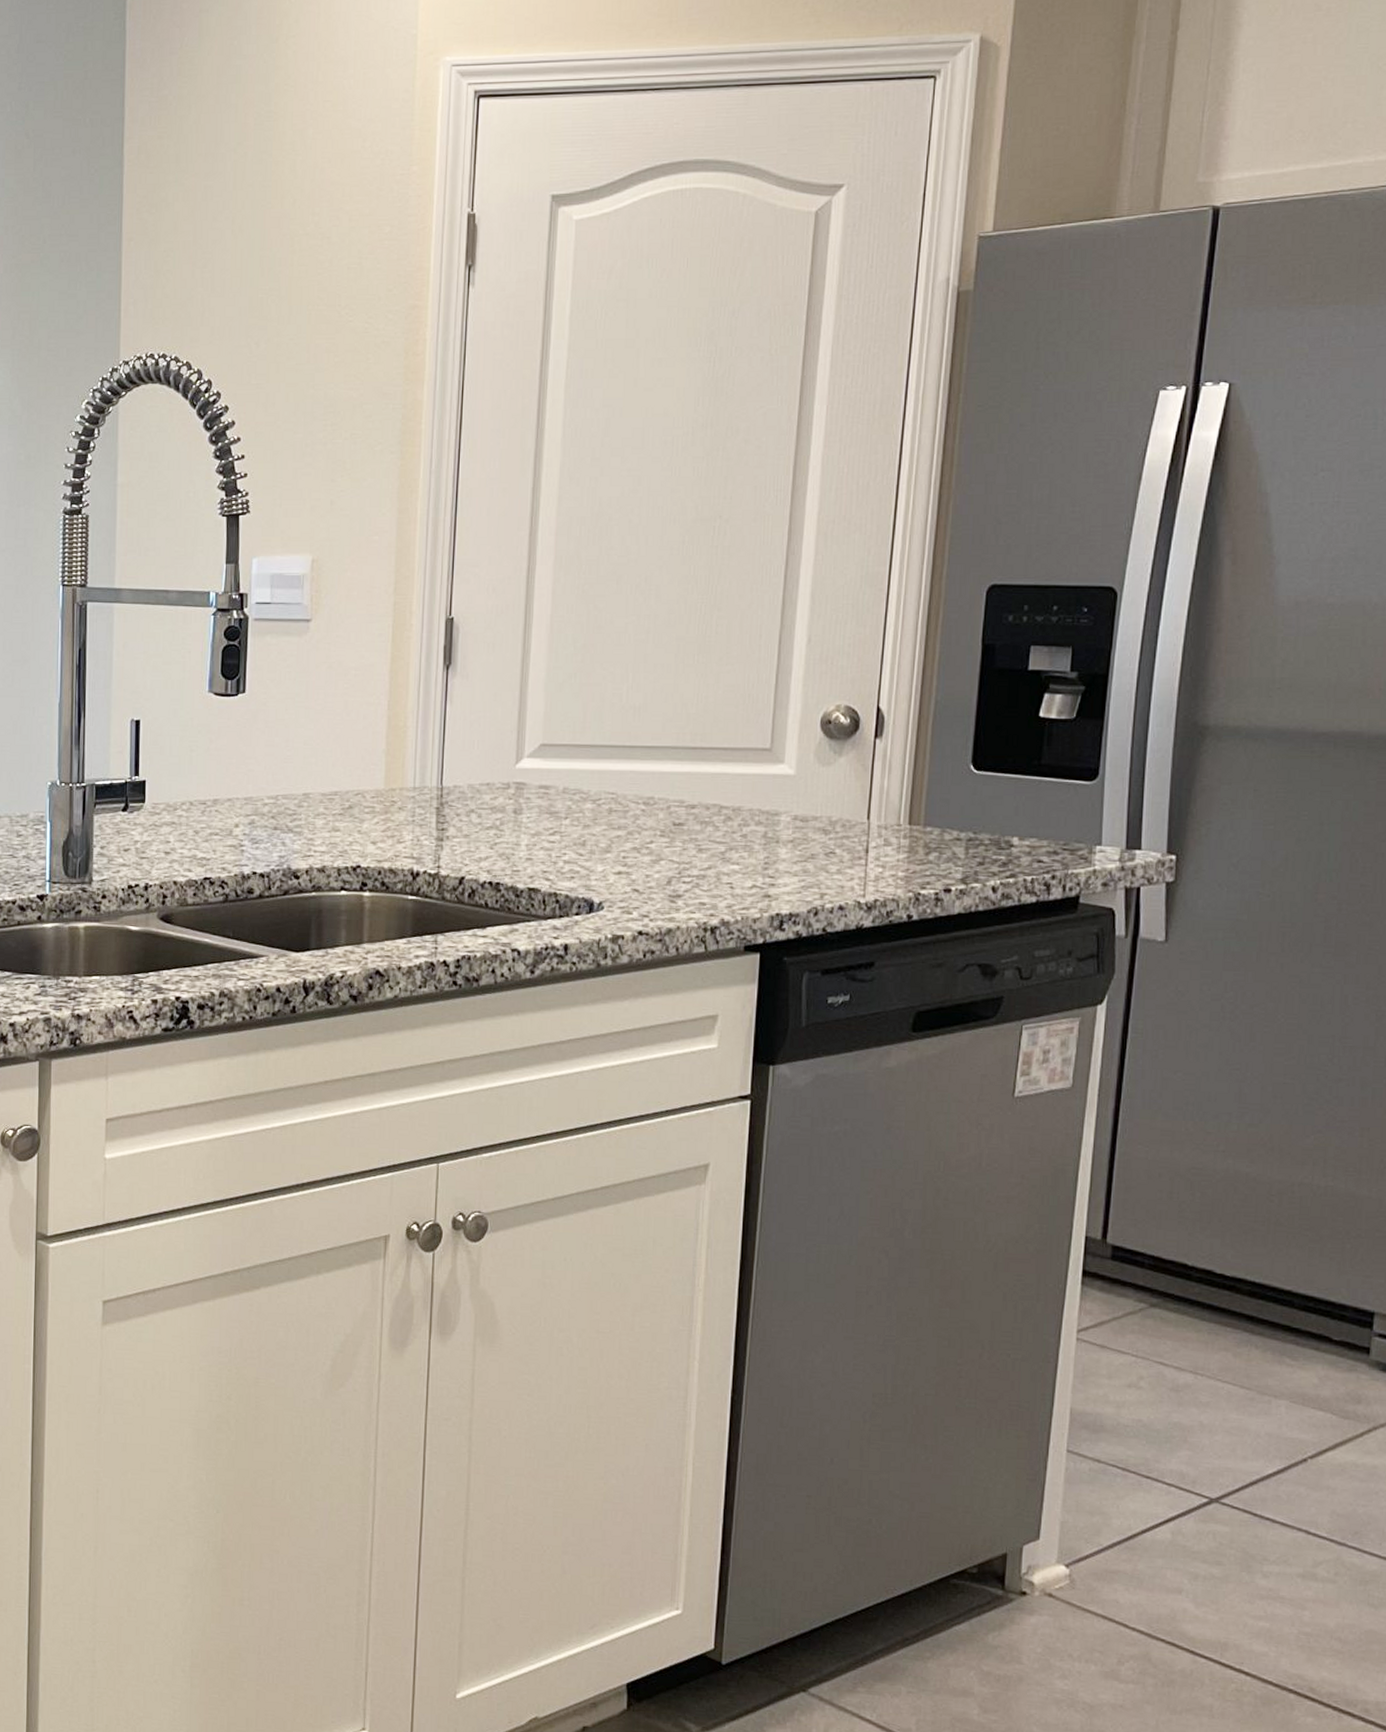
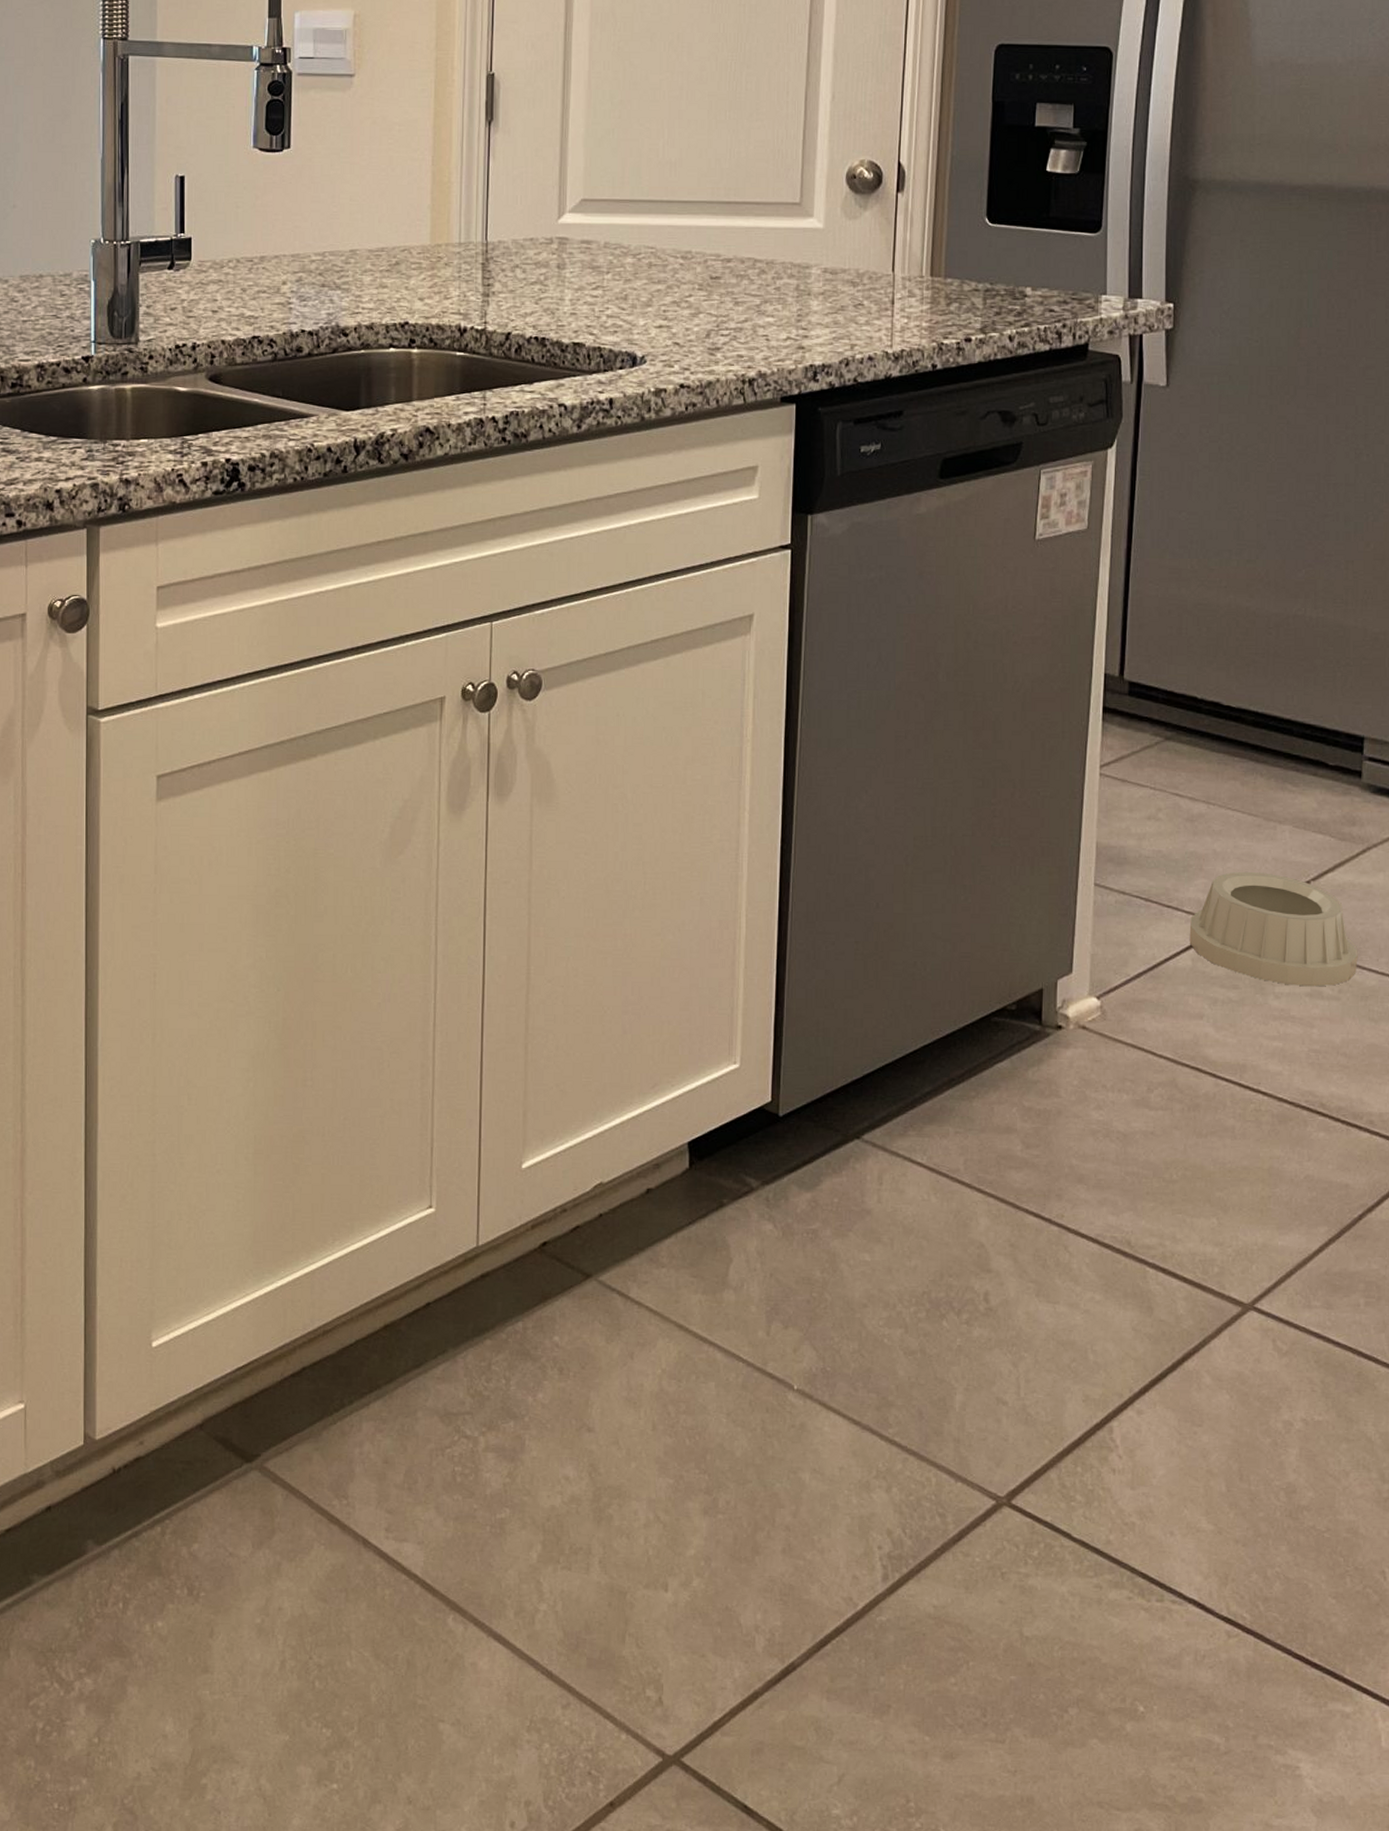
pet bowl: none [1169,1445,1359,1568] -> present [1189,871,1358,987]

